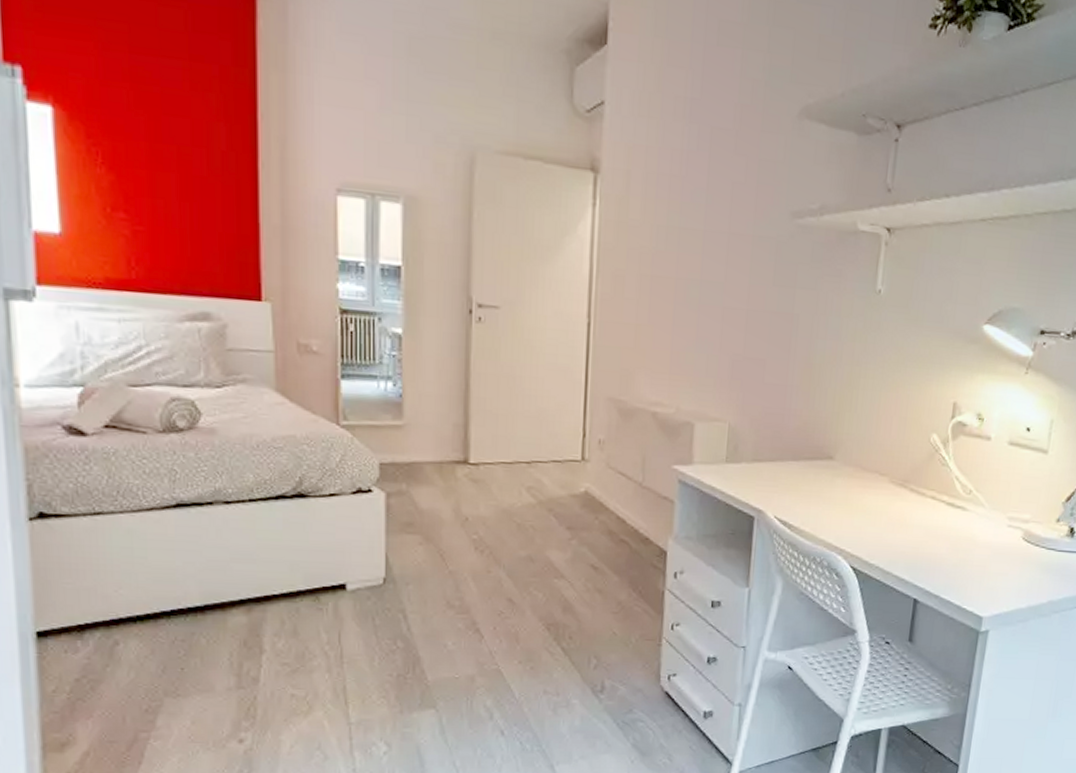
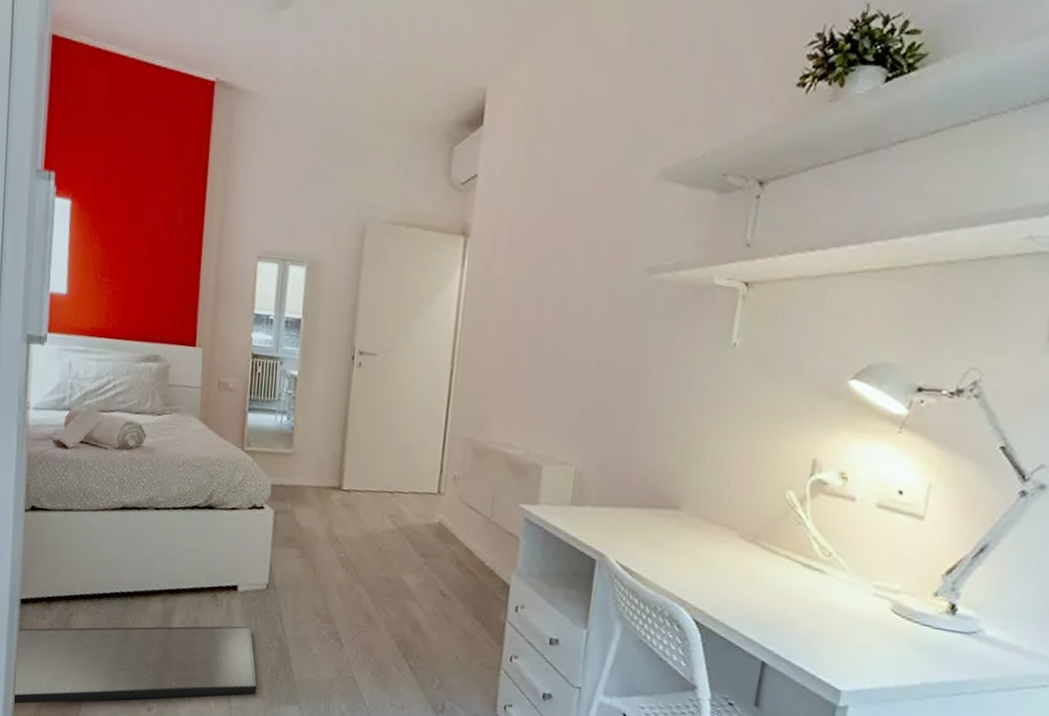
doormat: none [36,628,381,764] -> present [12,625,257,704]

